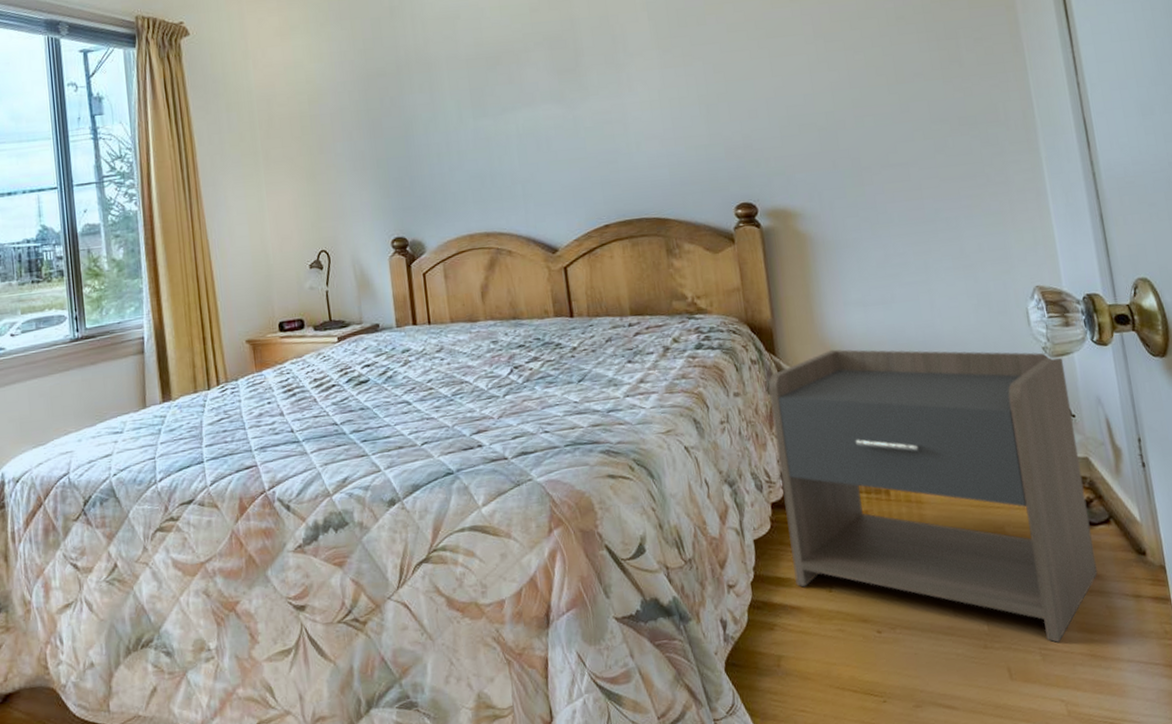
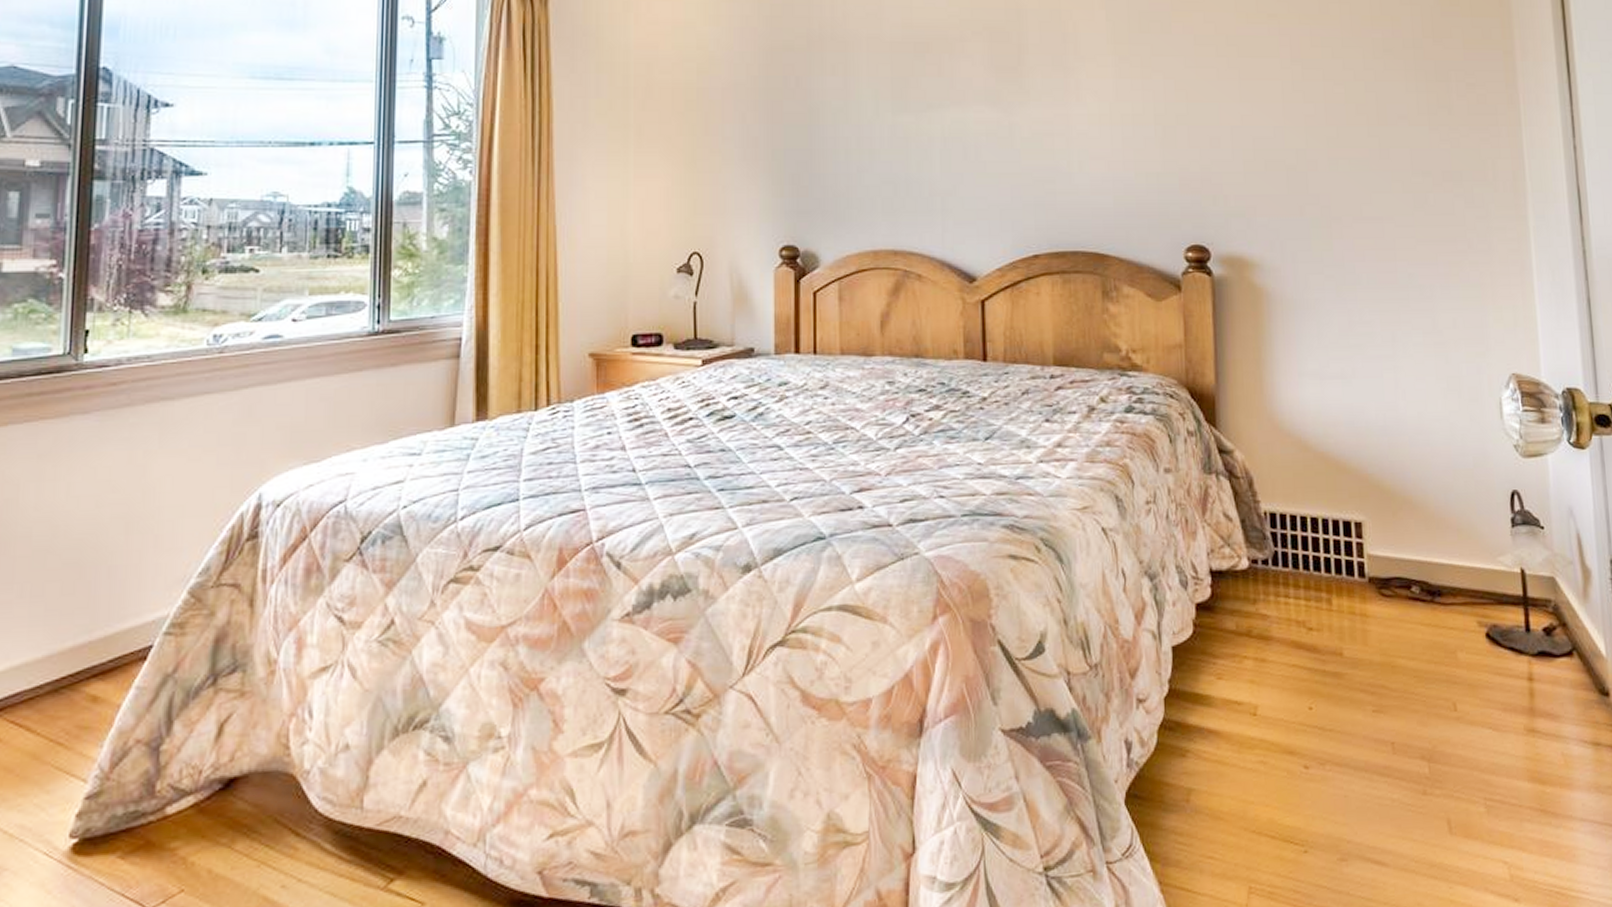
nightstand: present [768,349,1098,643] -> none [1205,426,1555,793]

